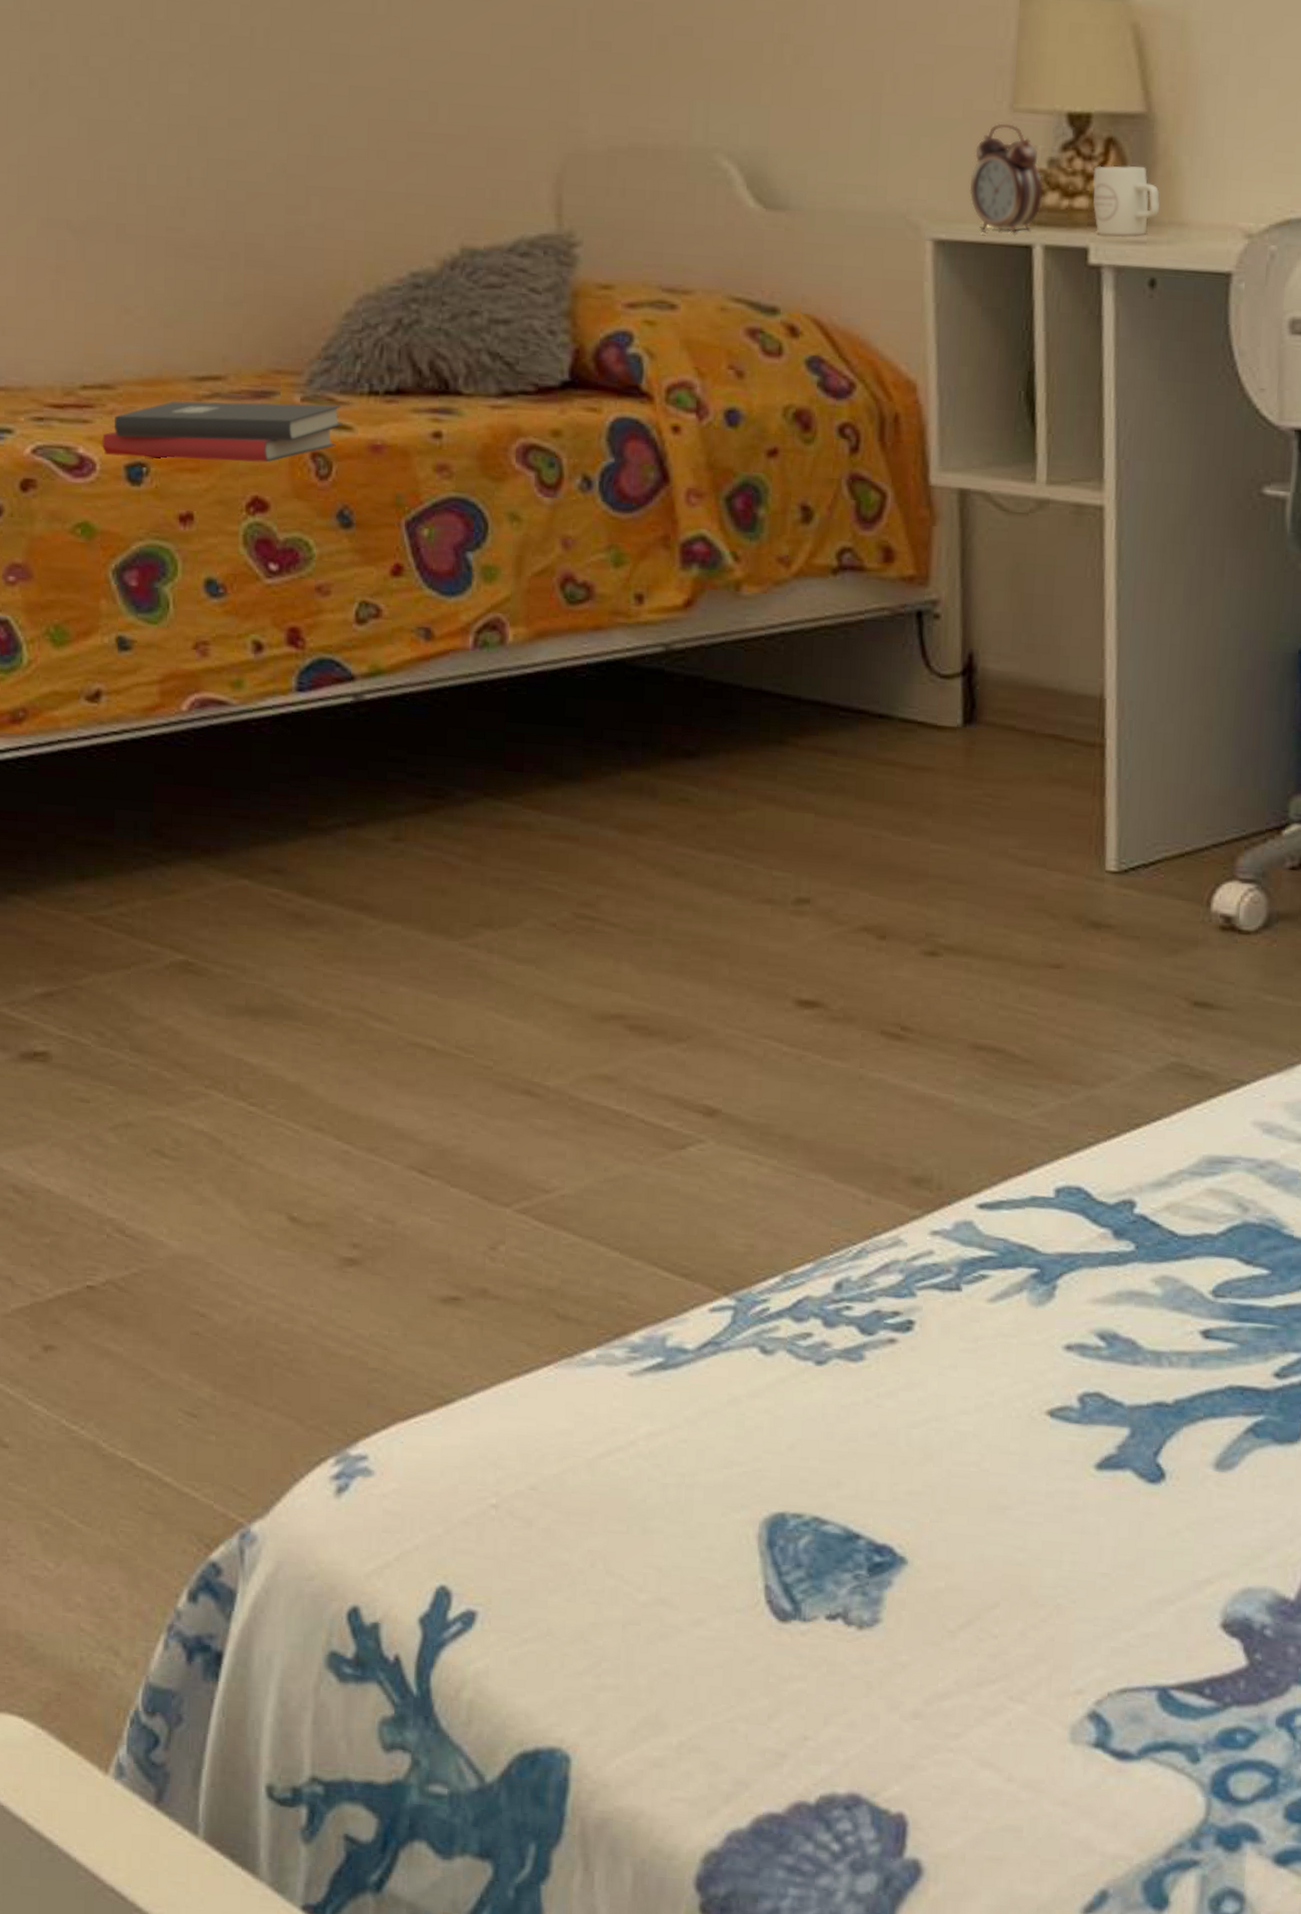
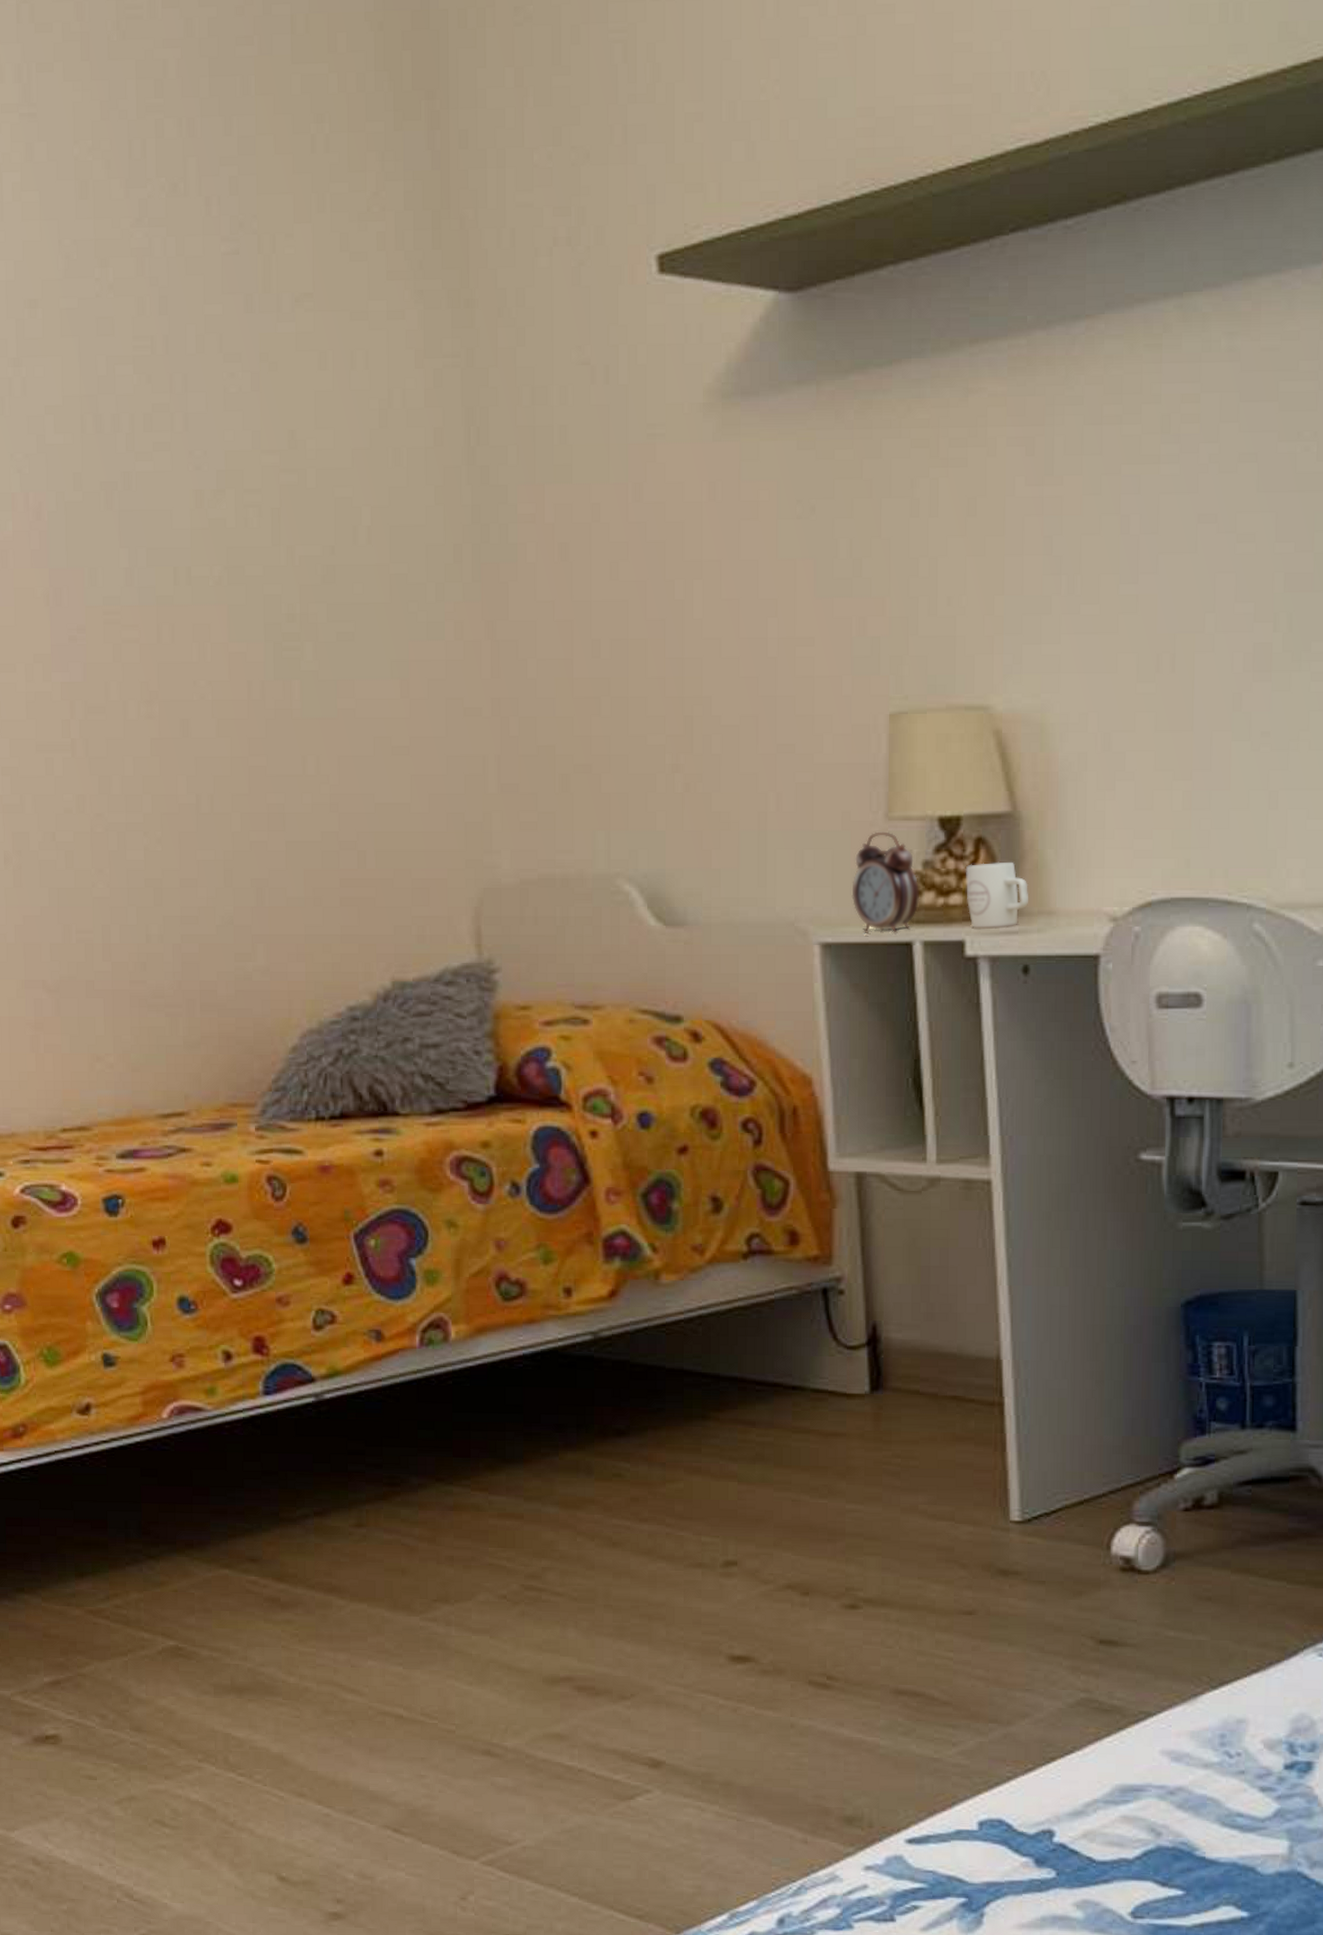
hardback book: present [102,401,343,463] -> none [82,1132,294,1191]

